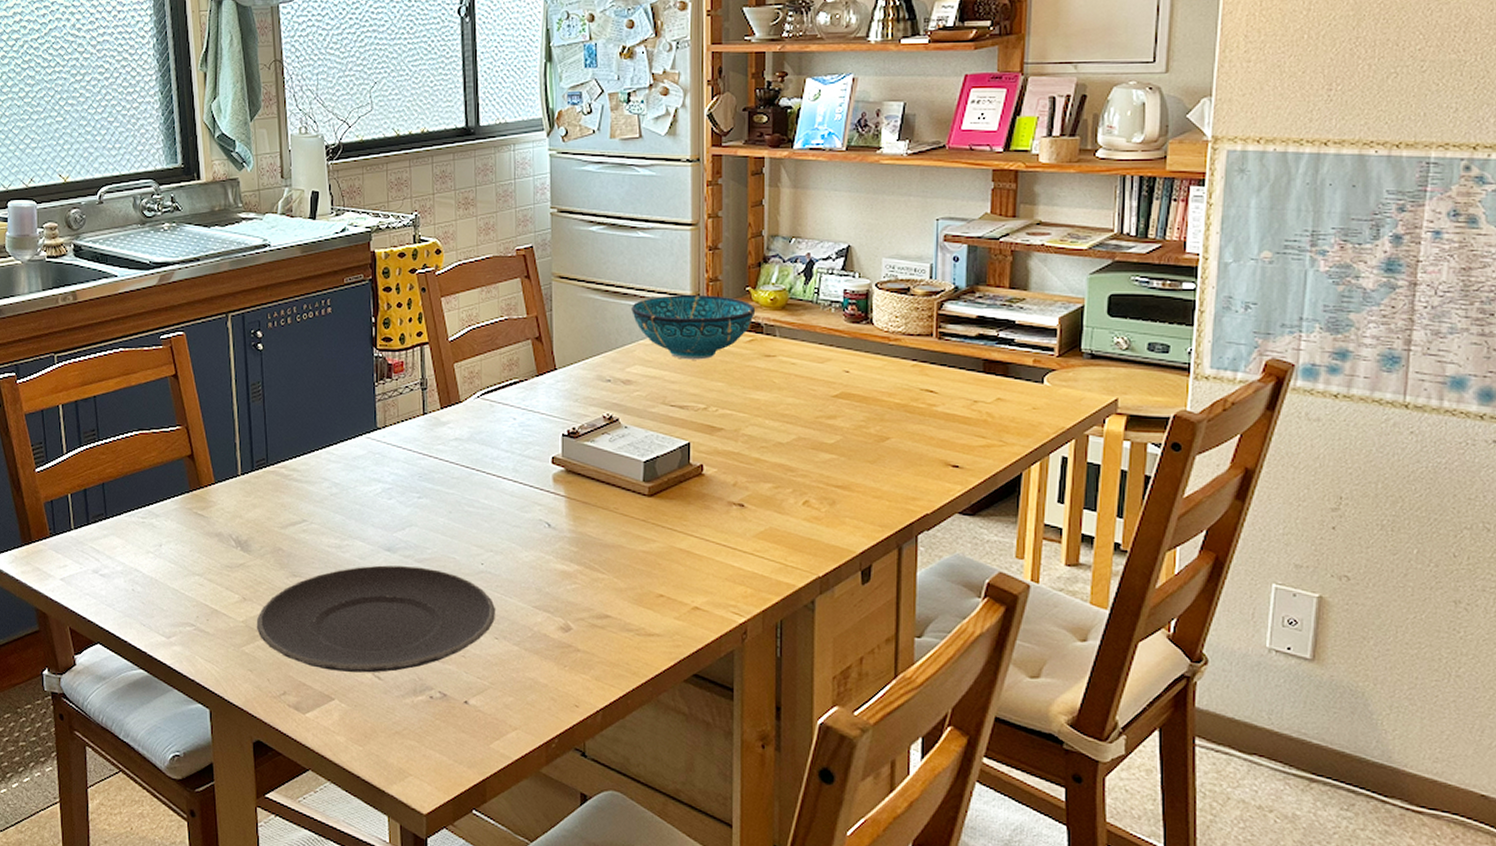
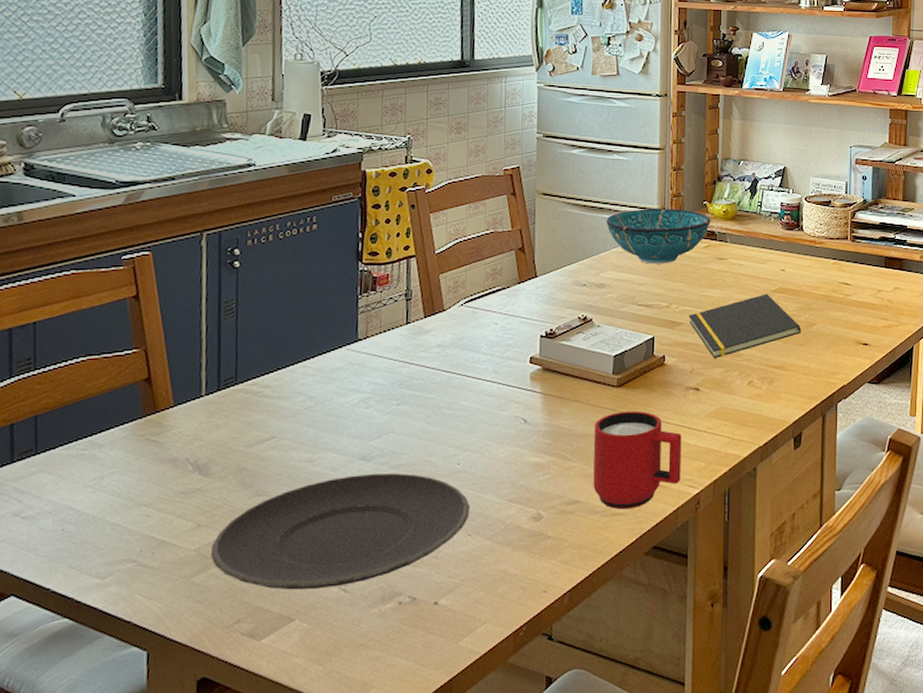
mug: none [624,523,724,631] -> present [593,410,682,510]
notepad: none [730,399,871,471] -> present [688,293,802,358]

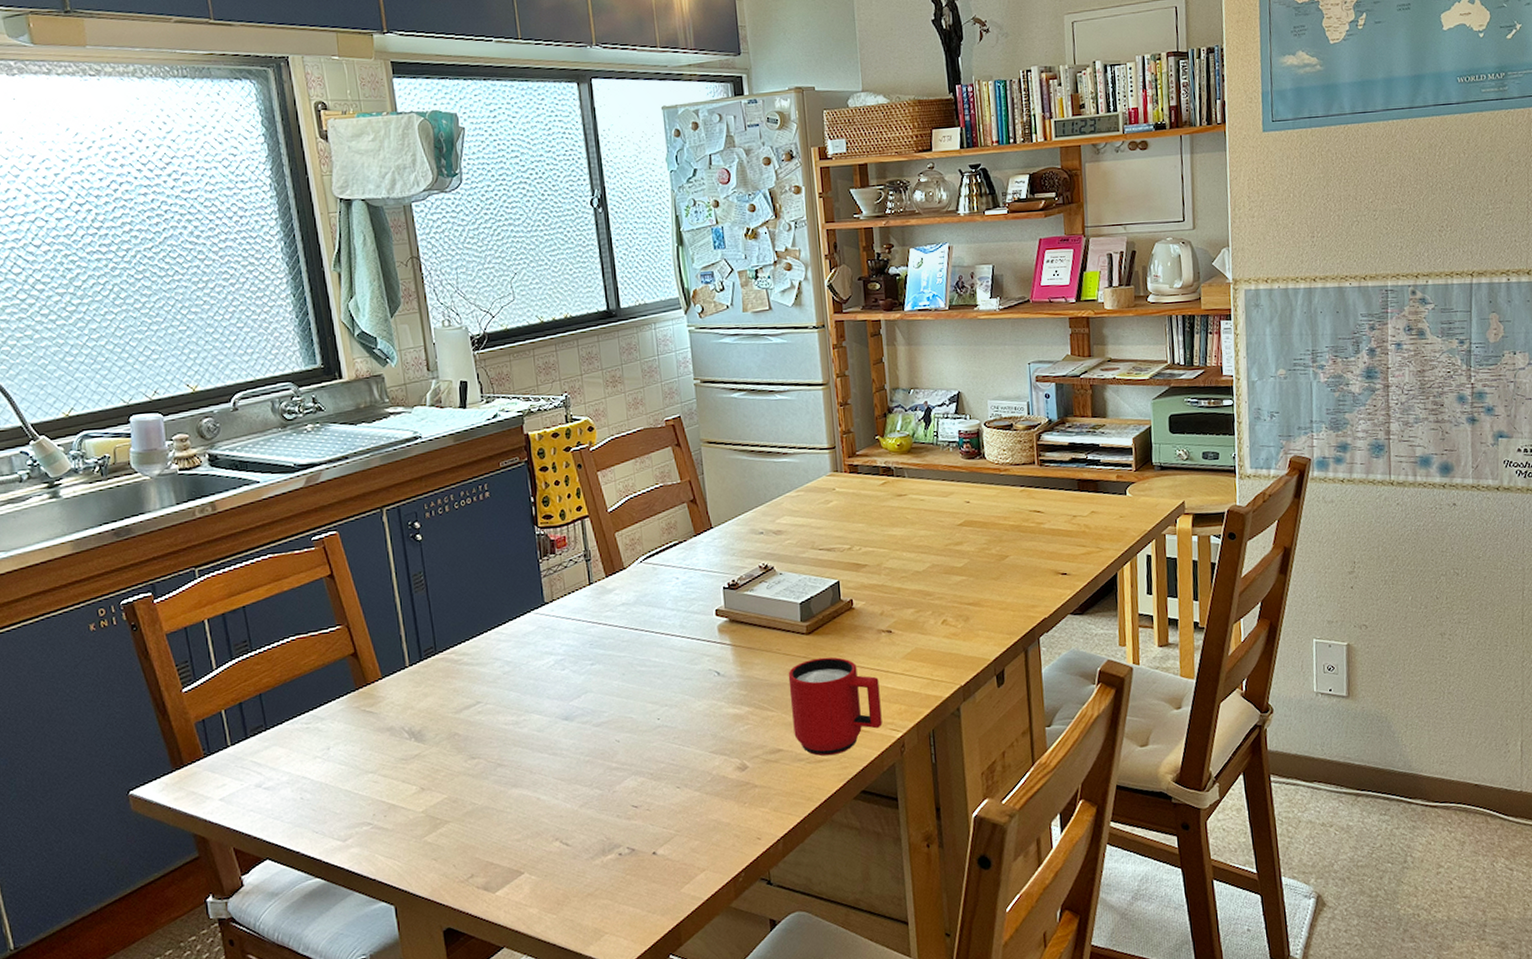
plate: present [211,473,470,590] -> none [438,730,675,846]
decorative bowl: present [606,209,711,264] -> none [776,446,886,507]
notepad: present [688,293,802,358] -> none [872,528,994,599]

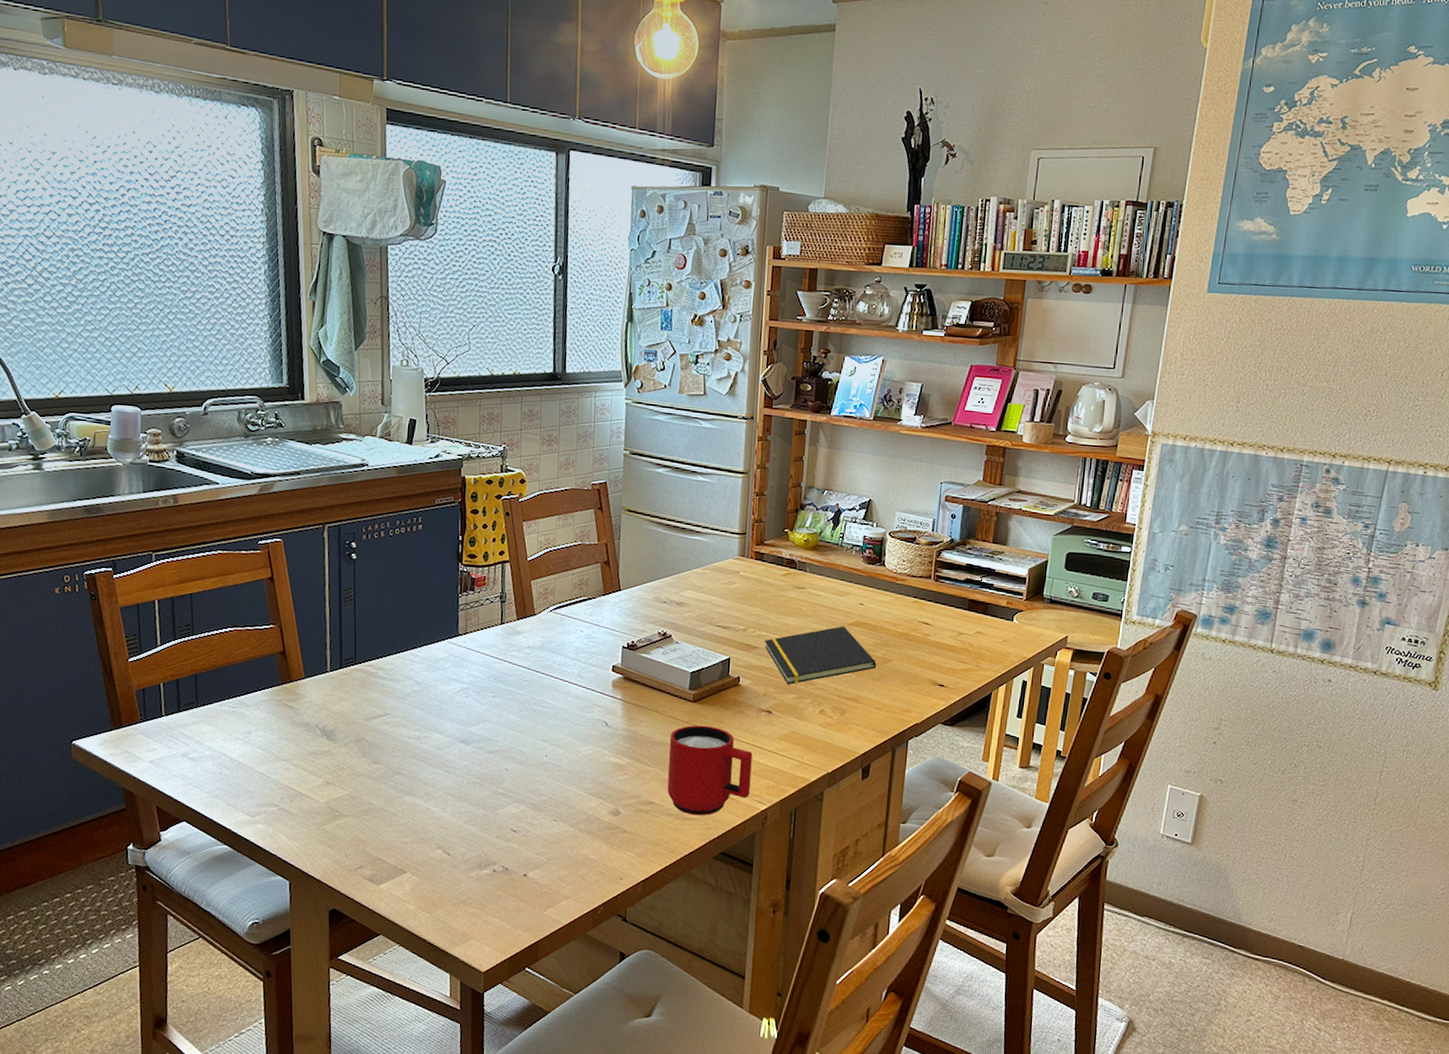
notepad: none [872,528,994,599] -> present [764,626,877,684]

